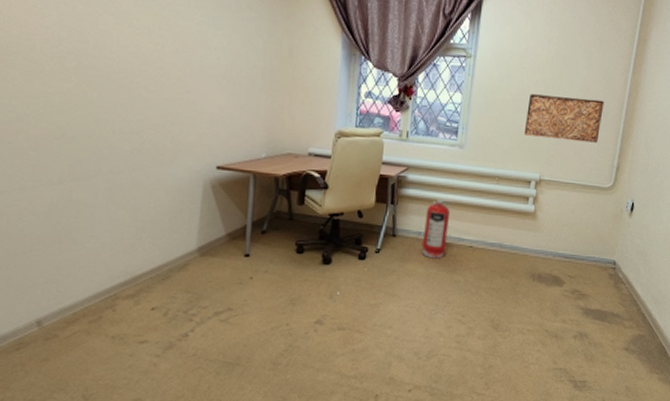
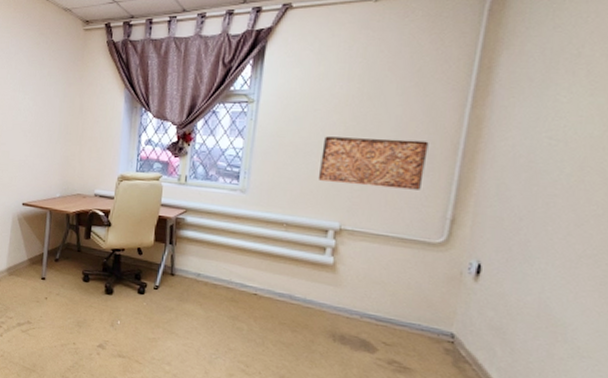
fire extinguisher: present [421,198,456,259] -> none [200,242,238,303]

